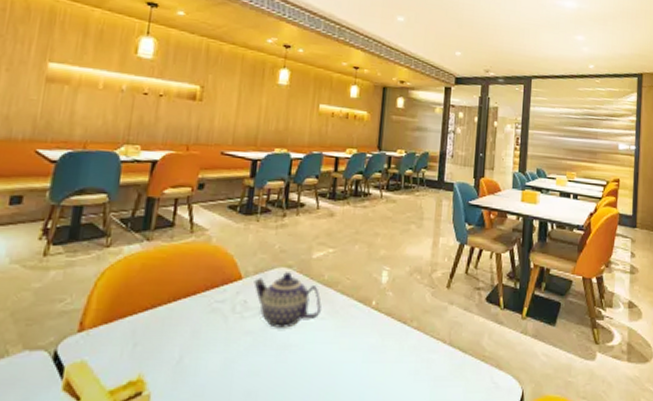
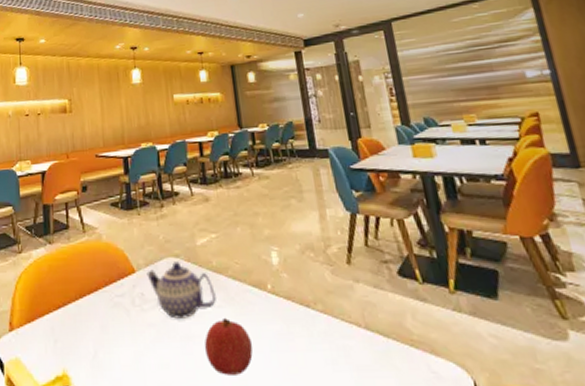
fruit: none [300,328,347,383] -> present [205,317,253,375]

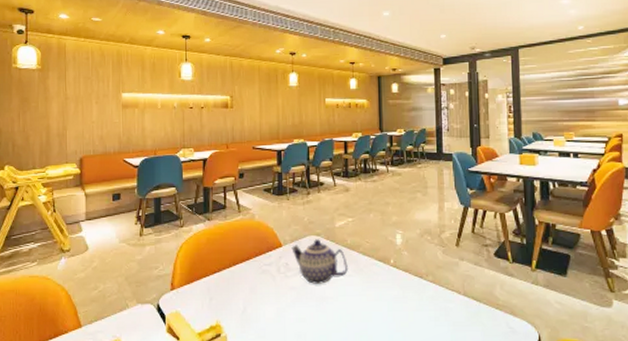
fruit: present [205,317,253,375] -> none [336,284,374,327]

